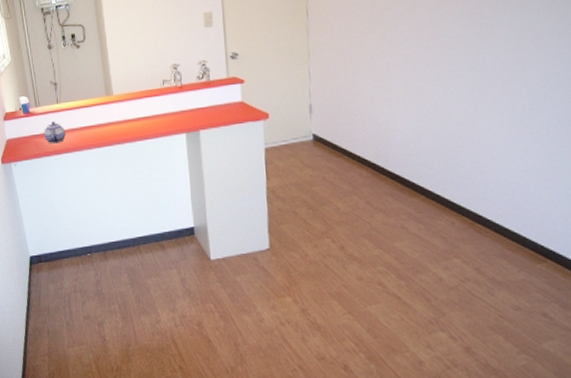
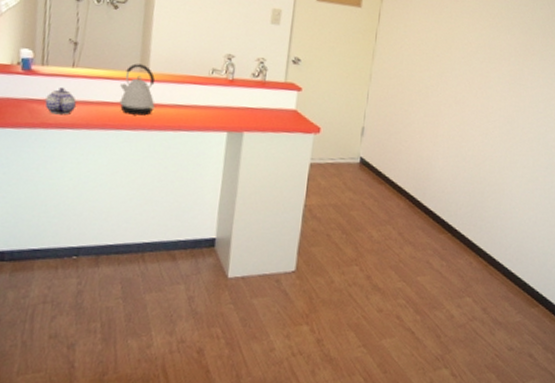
kettle: none [94,89,123,133] -> present [119,63,156,116]

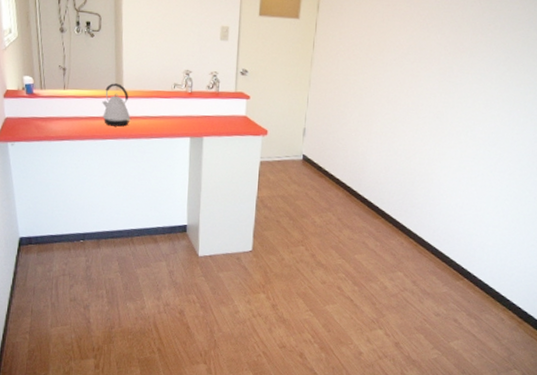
teapot: present [44,88,77,115] -> none [46,107,70,129]

